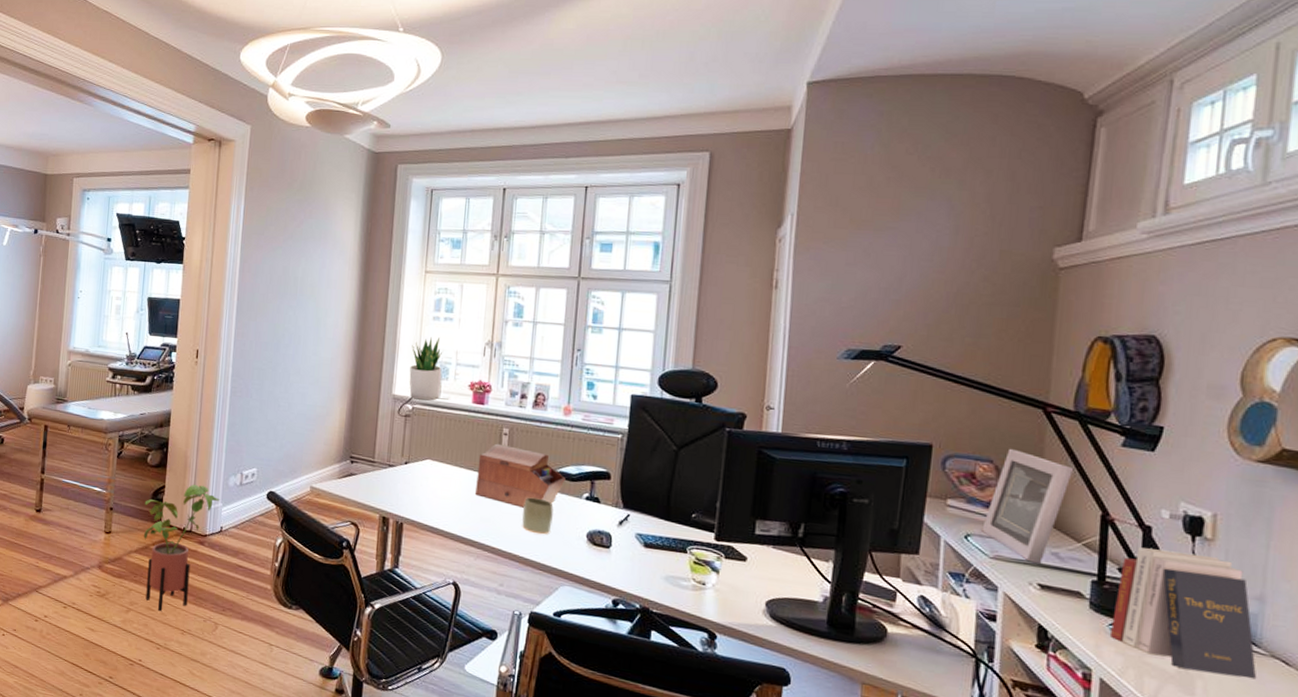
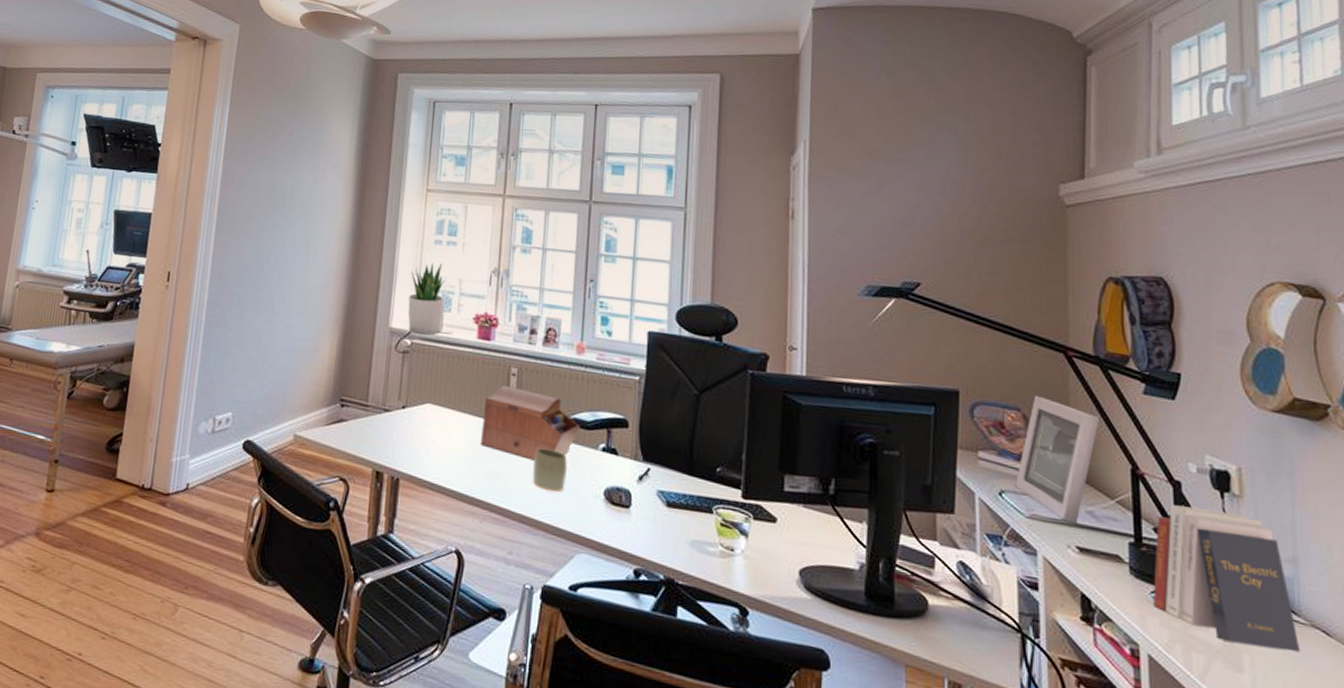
house plant: present [144,484,221,611] -> none [91,431,188,590]

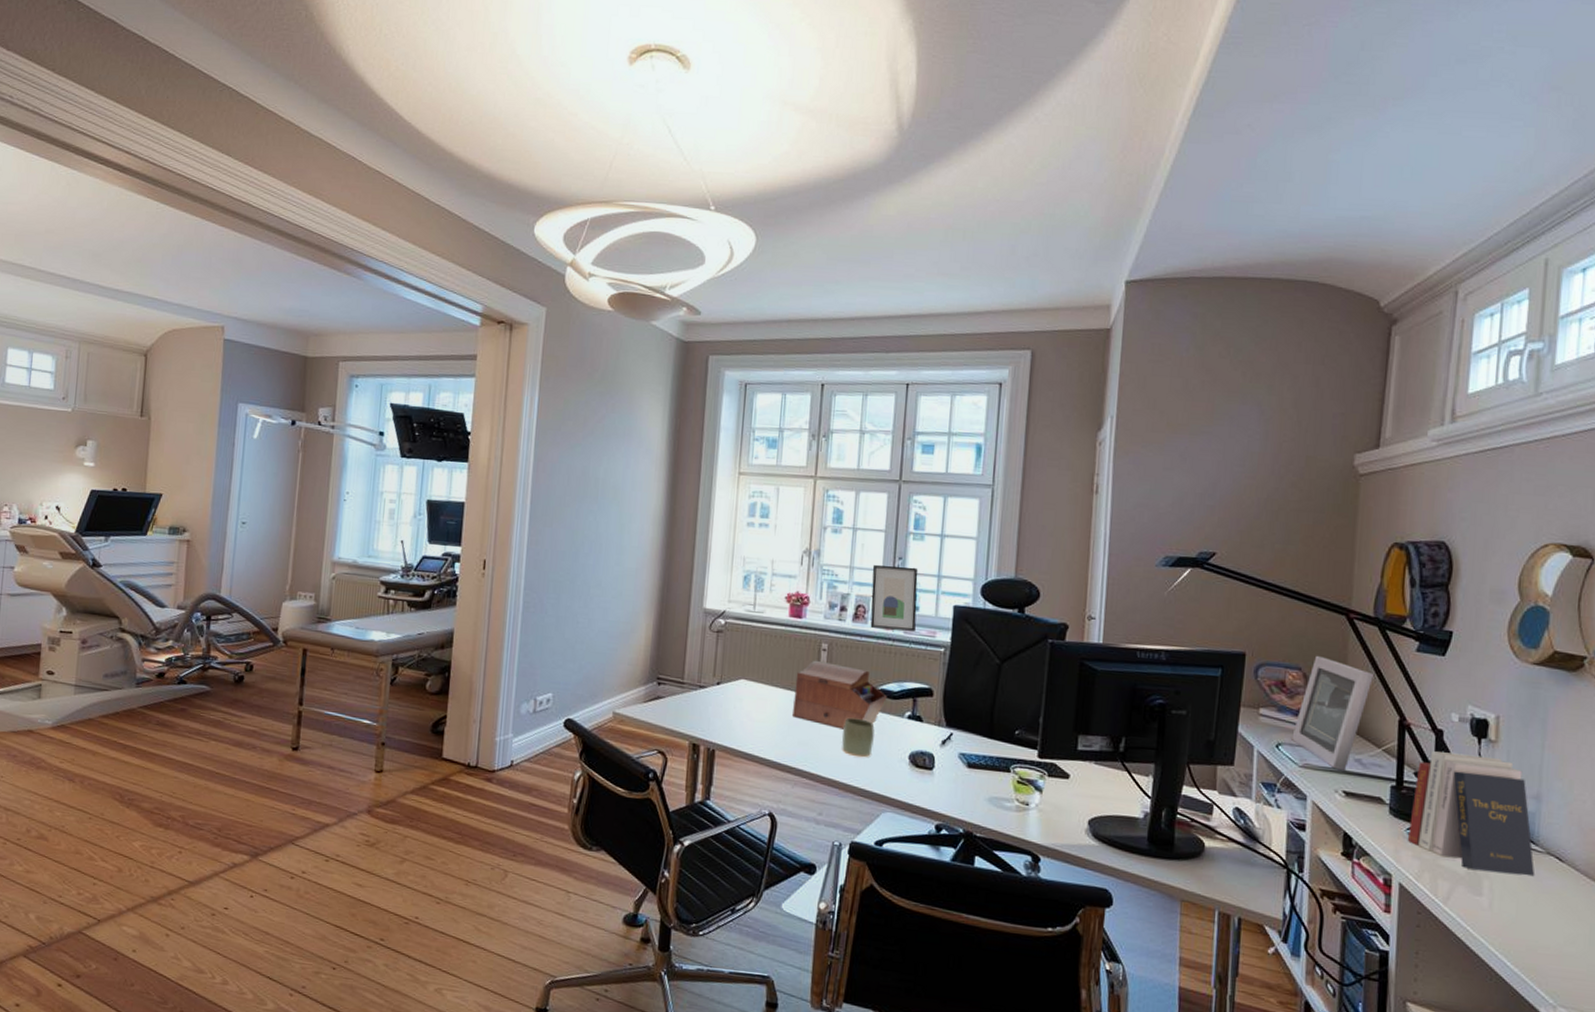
planter: present [407,262,446,335] -> none [721,544,758,615]
picture frame: none [561,287,611,358] -> present [870,565,919,631]

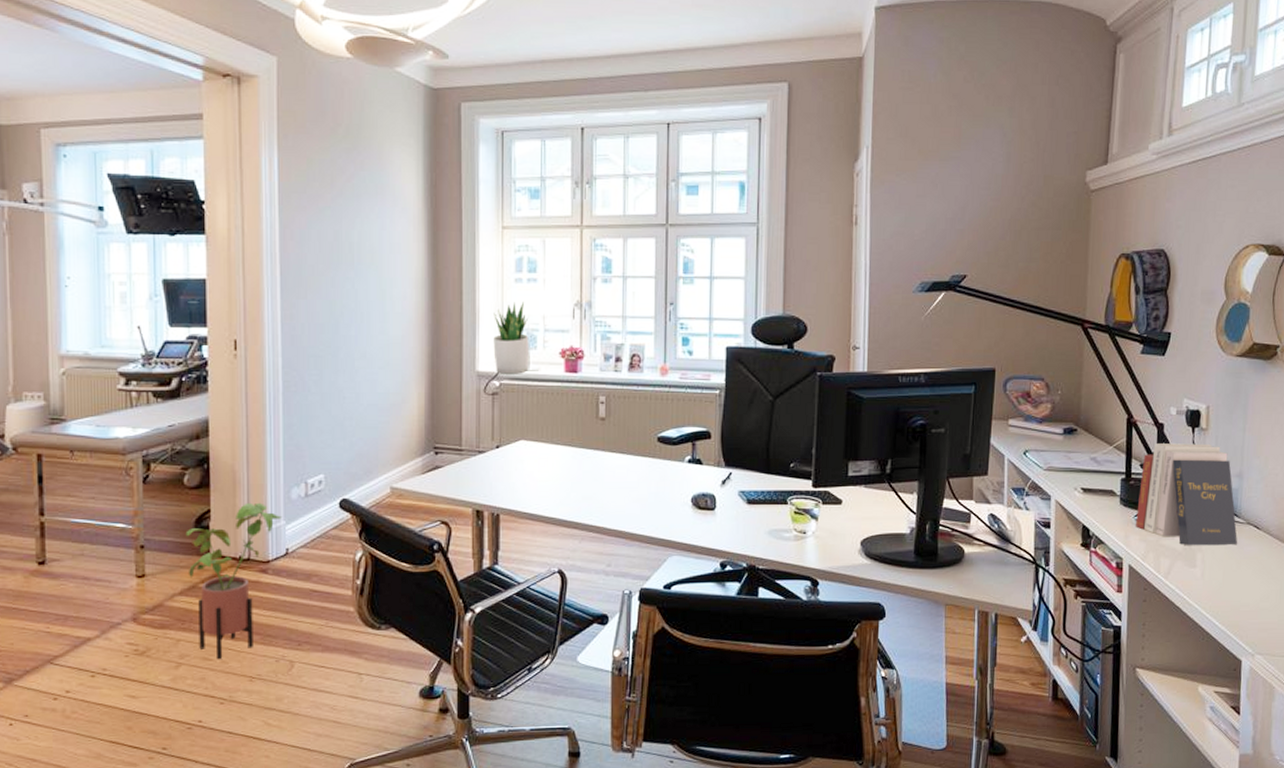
house plant: none [421,712,511,859] -> present [185,502,283,659]
planter: none [721,544,758,615] -> present [493,302,529,374]
sewing box: present [793,660,887,729] -> none [575,414,667,480]
mug: present [841,717,875,758] -> none [625,467,657,506]
picture frame: present [870,565,919,631] -> none [644,312,691,377]
picture frame: present [1292,655,1375,772] -> none [1037,365,1106,470]

